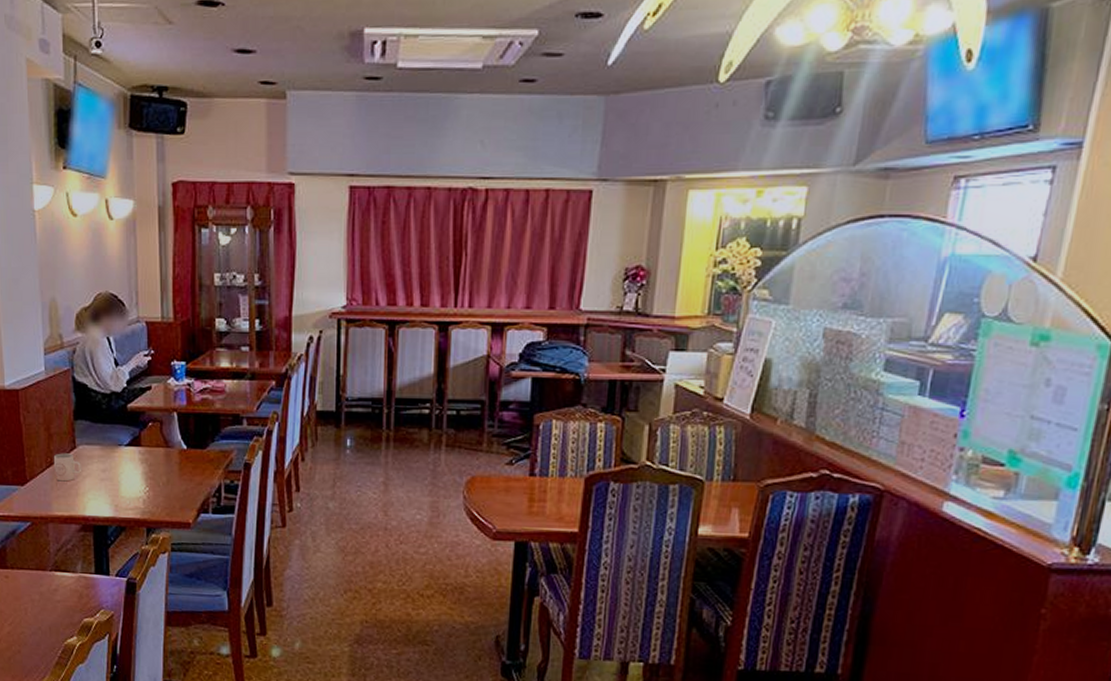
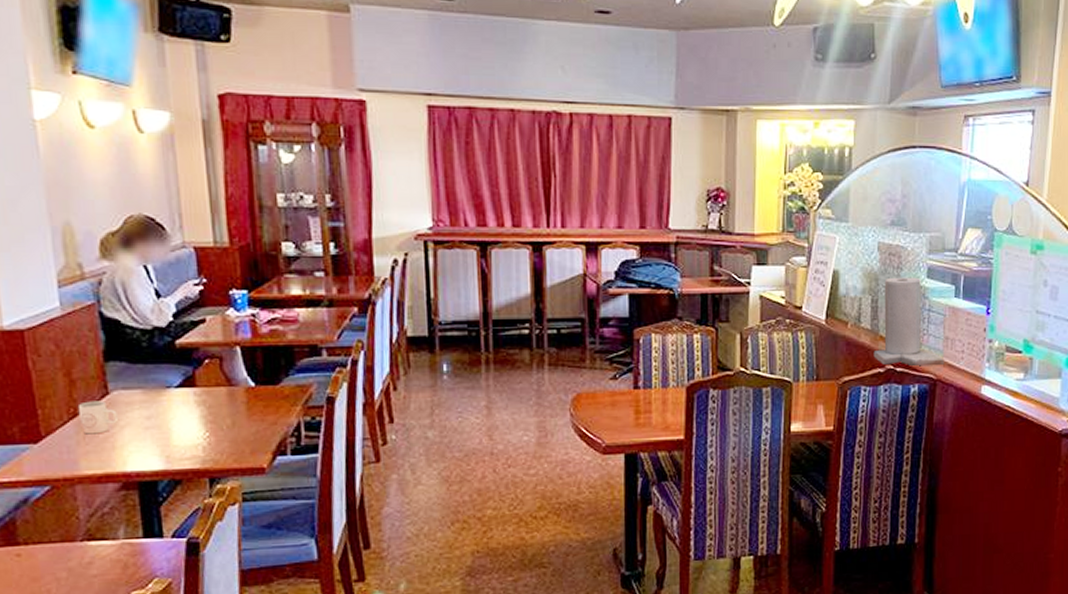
paper towel: none [805,369,897,475] -> present [873,277,945,367]

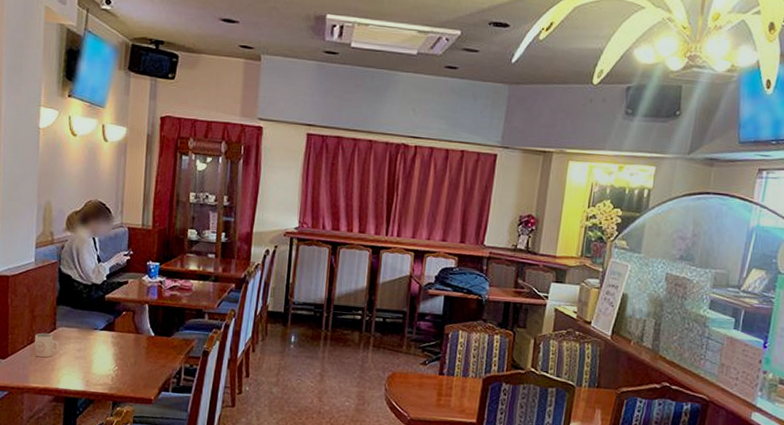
paper towel: present [873,277,945,367] -> none [651,305,719,389]

